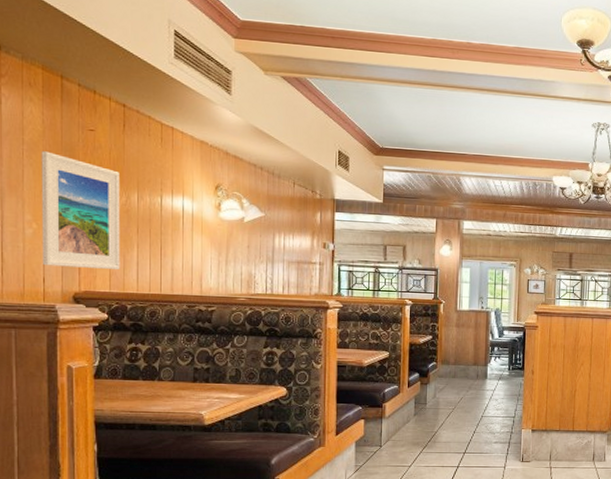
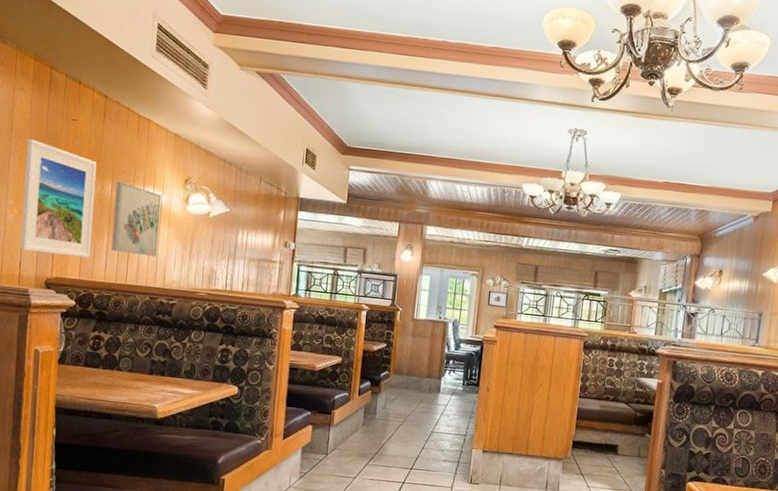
wall art: none [143,190,192,265] -> present [111,181,162,257]

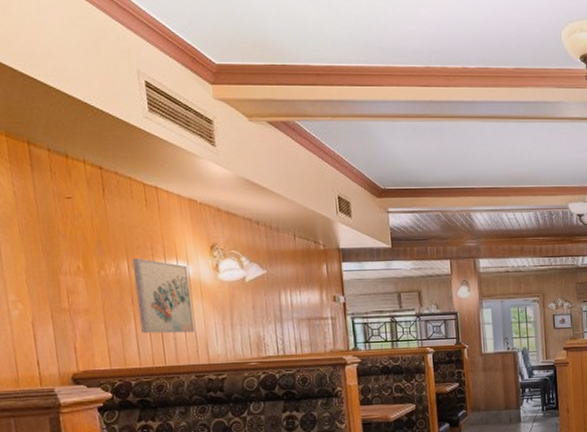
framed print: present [19,138,96,258] -> none [16,225,119,348]

